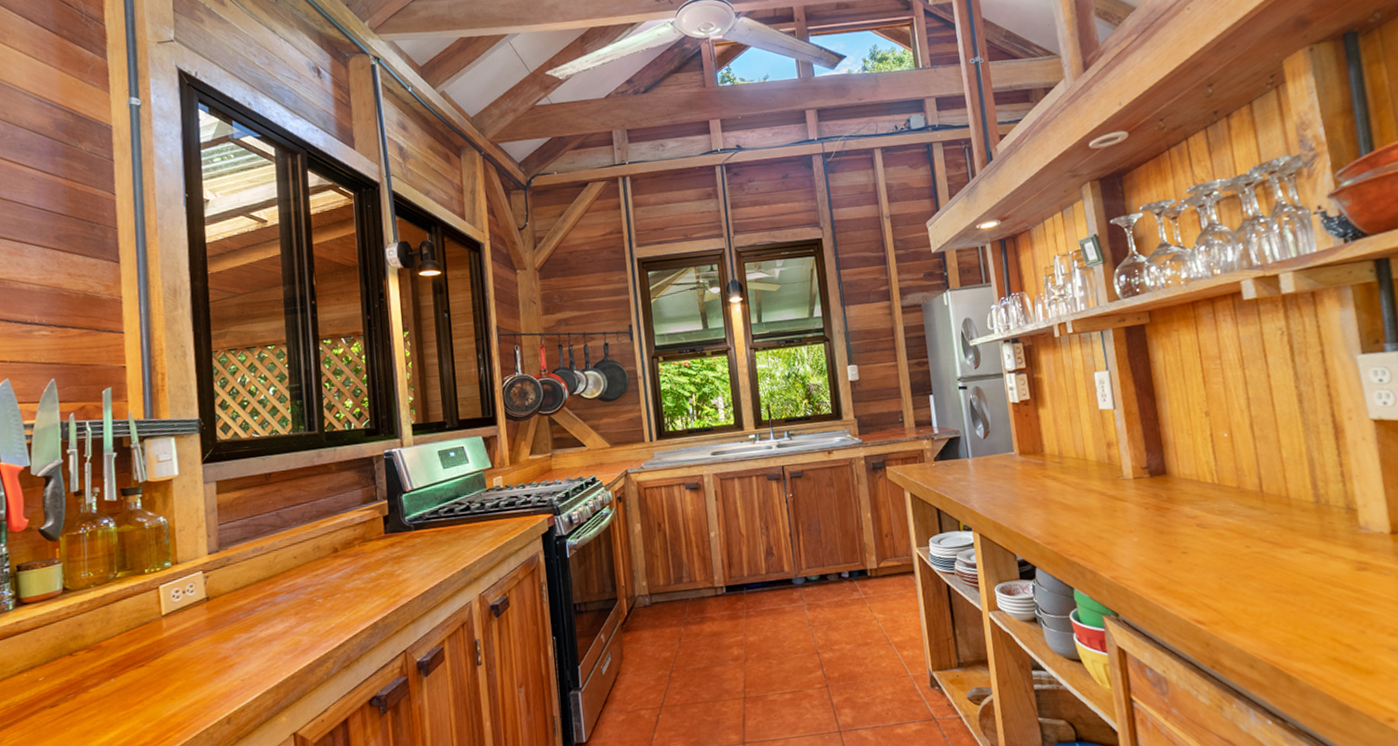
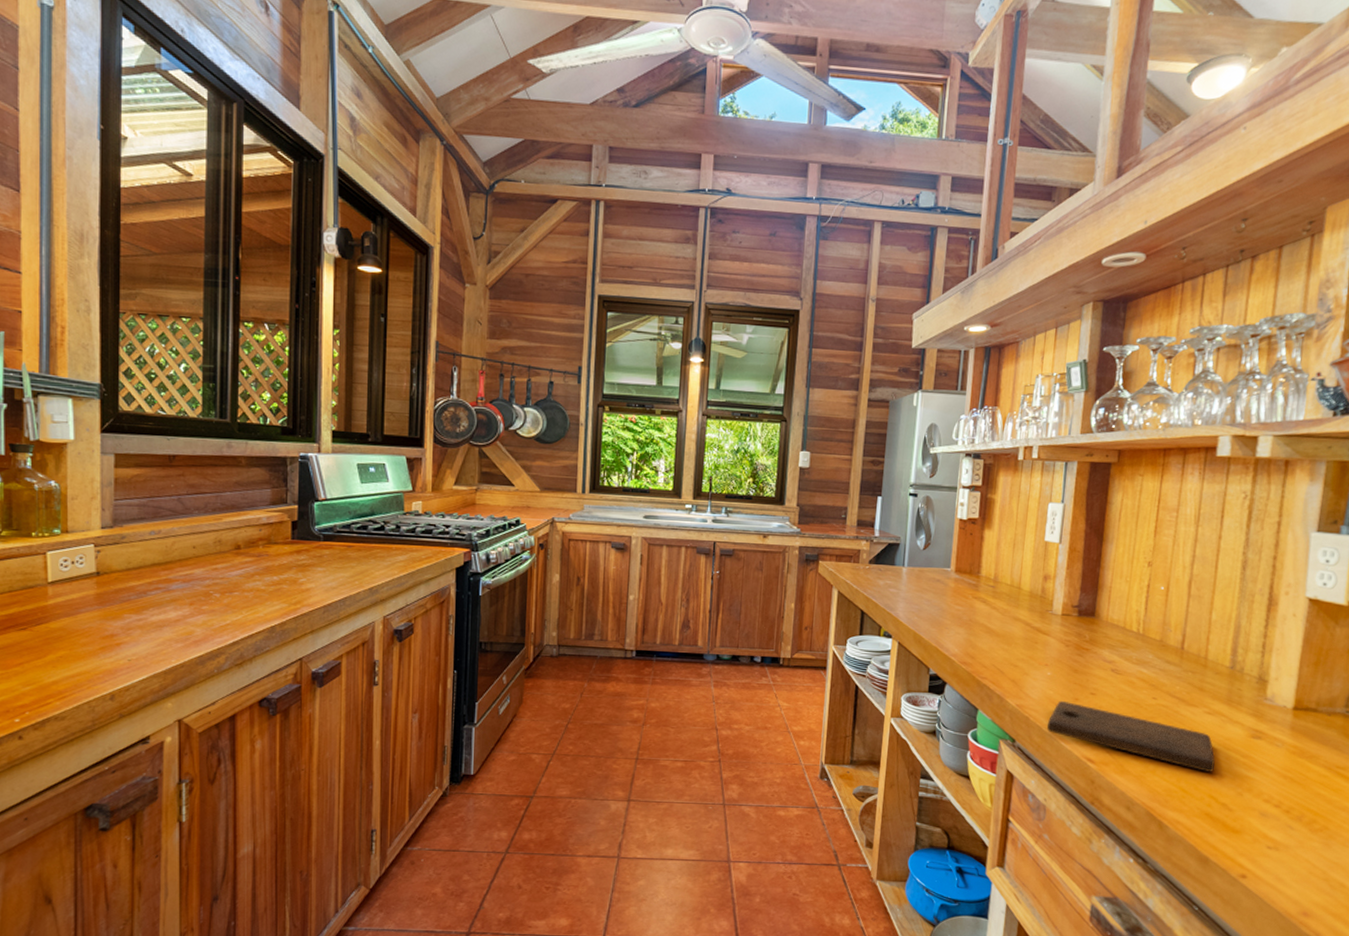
cutting board: none [1146,564,1328,615] -> present [1046,700,1215,773]

